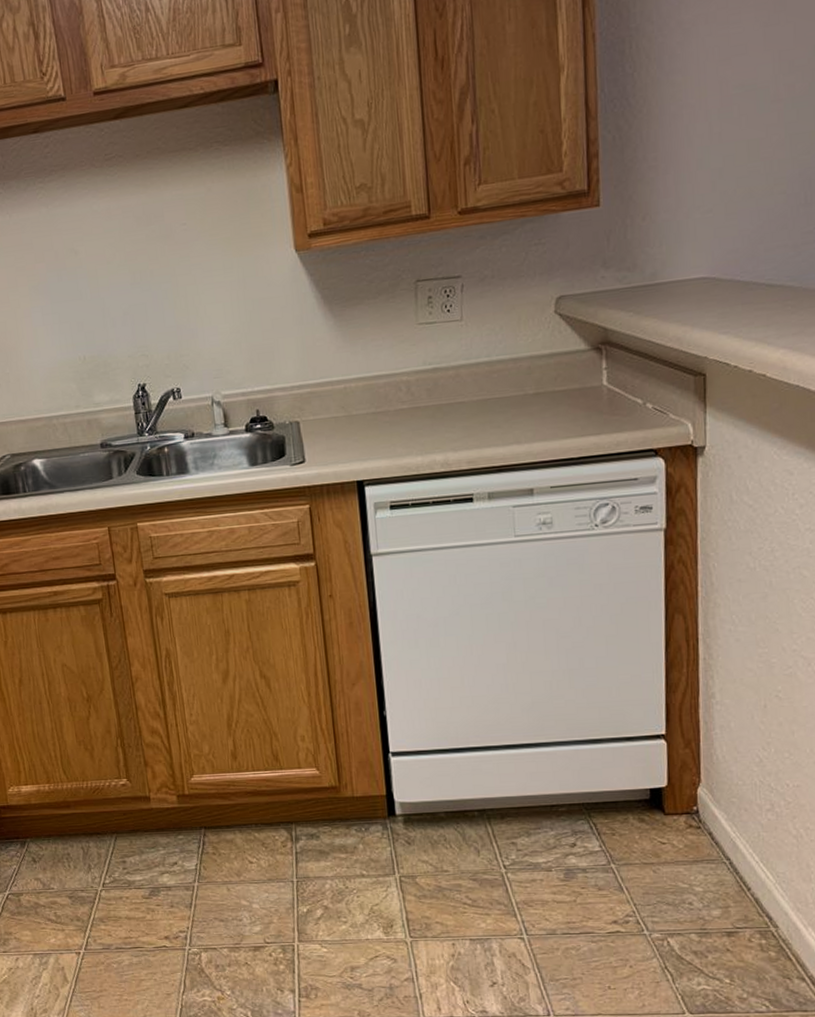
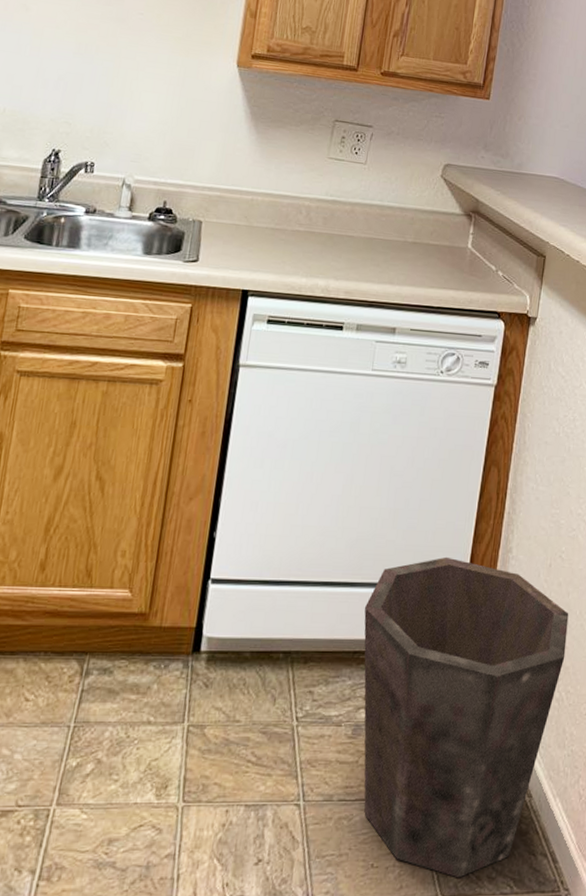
waste bin: none [554,709,798,999] -> present [364,556,569,878]

